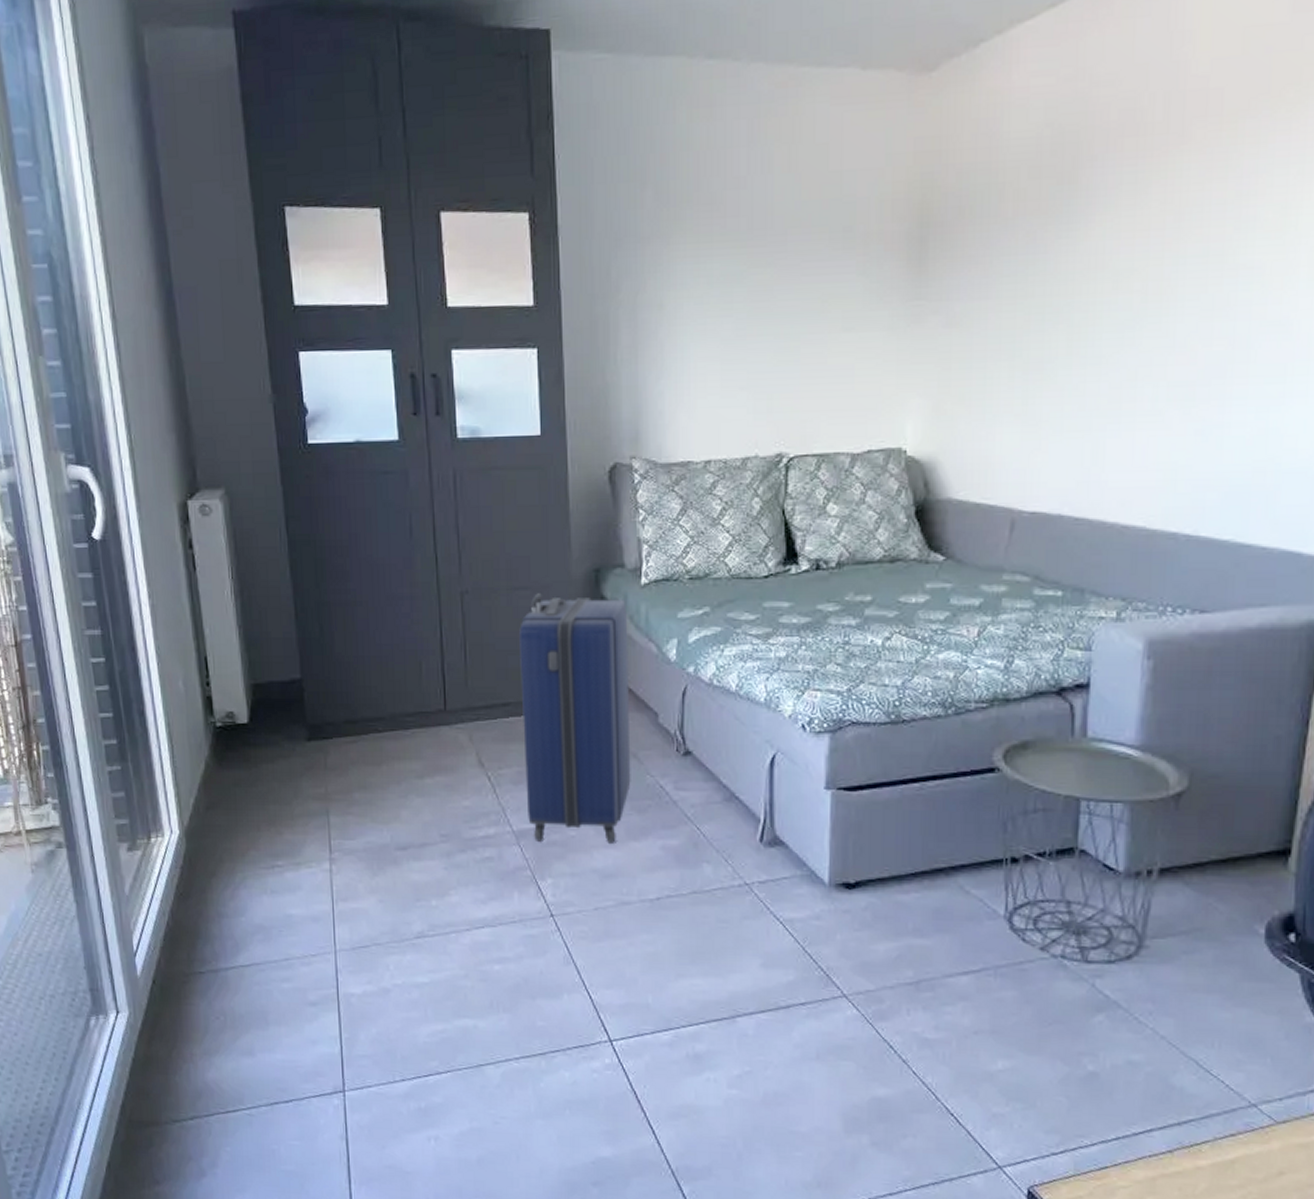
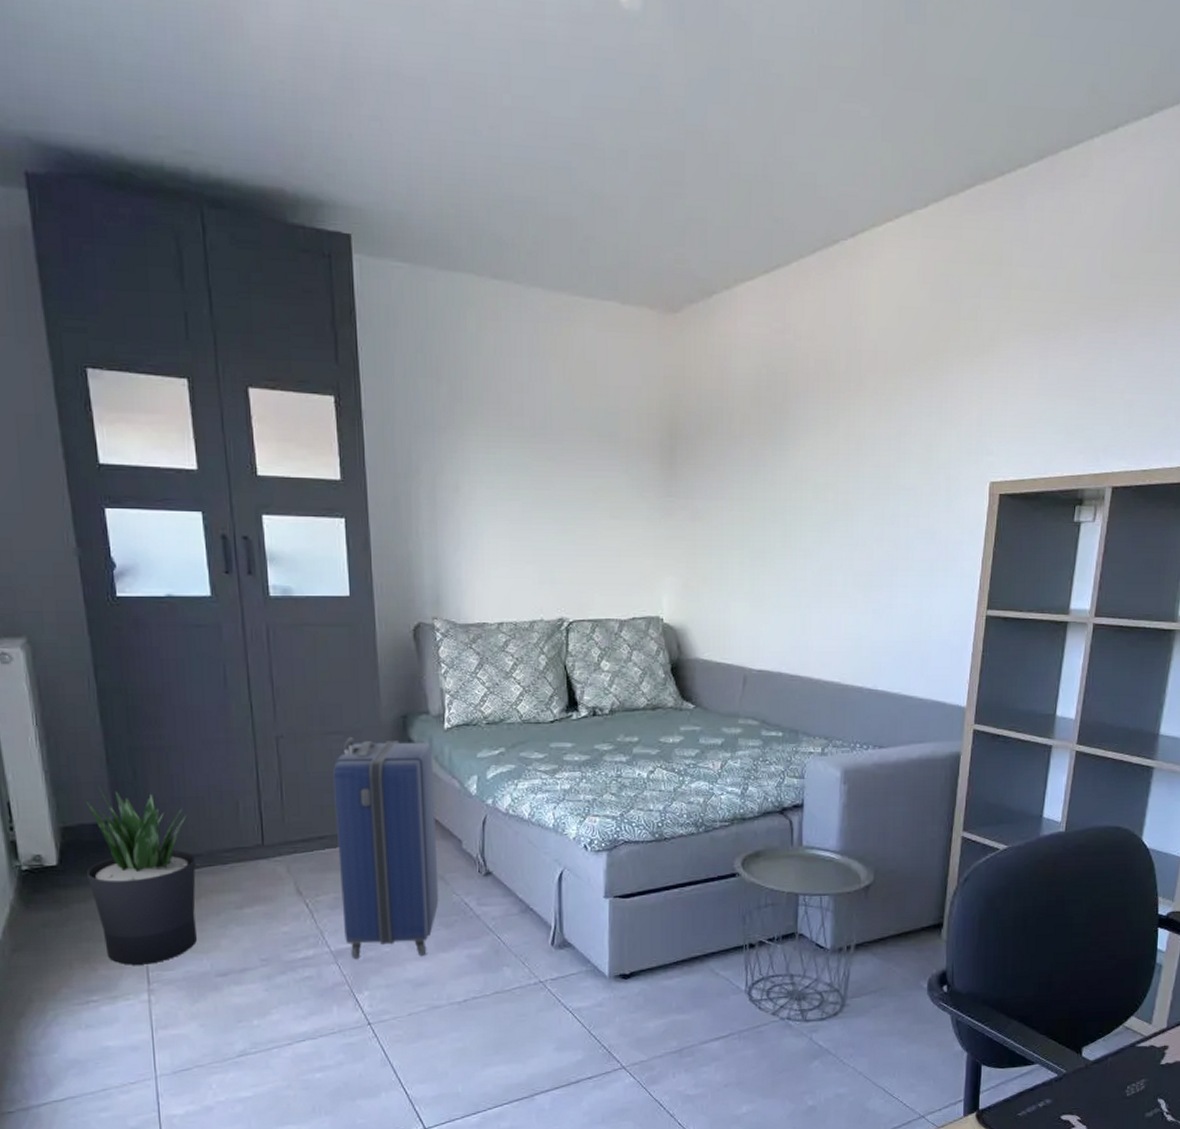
planter: none [274,640,379,832] -> present [86,784,197,965]

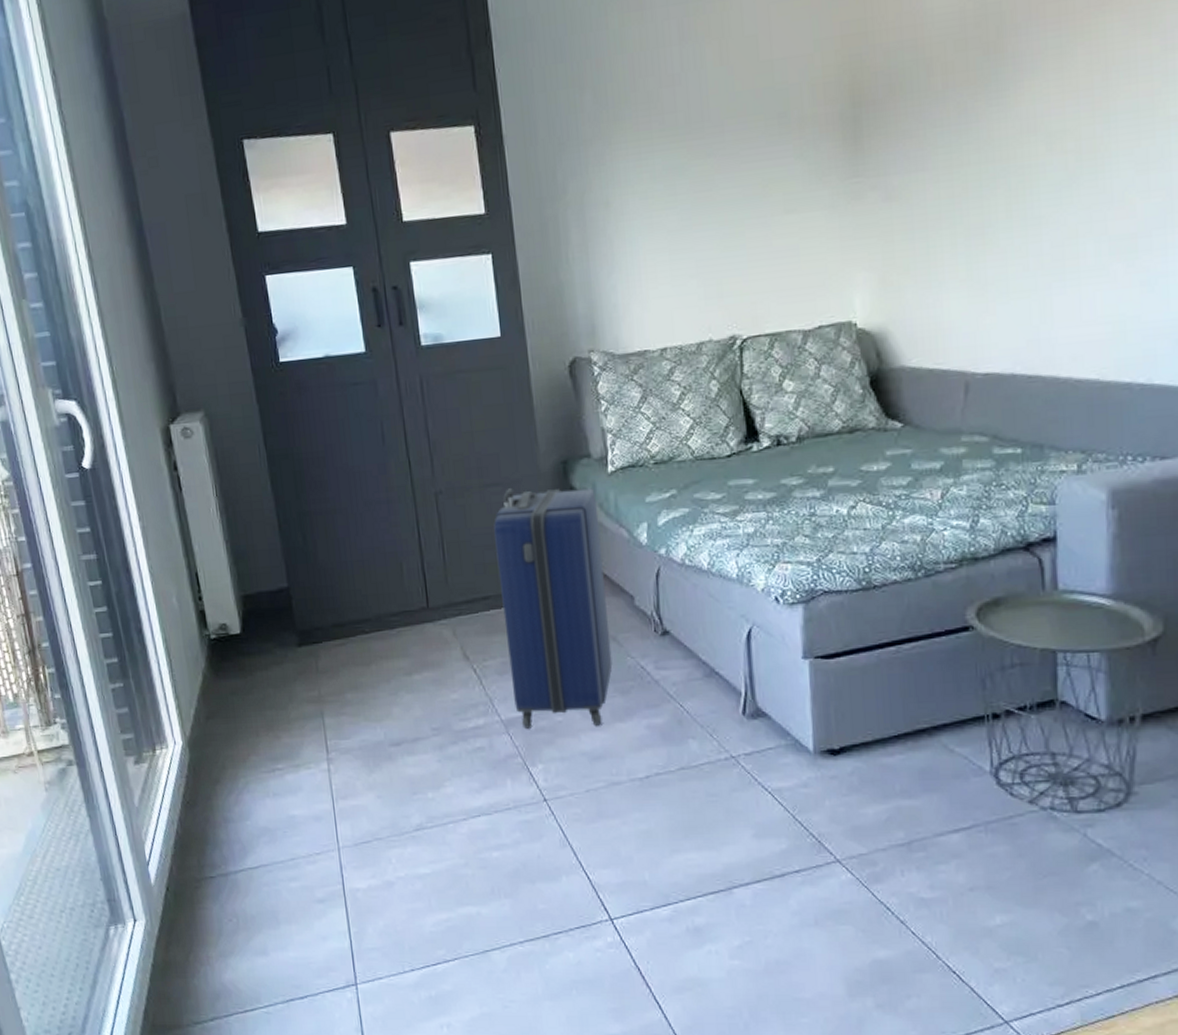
planter: present [86,784,197,965] -> none [262,551,370,733]

